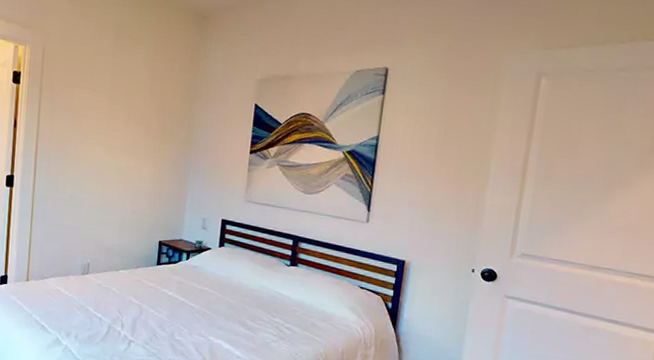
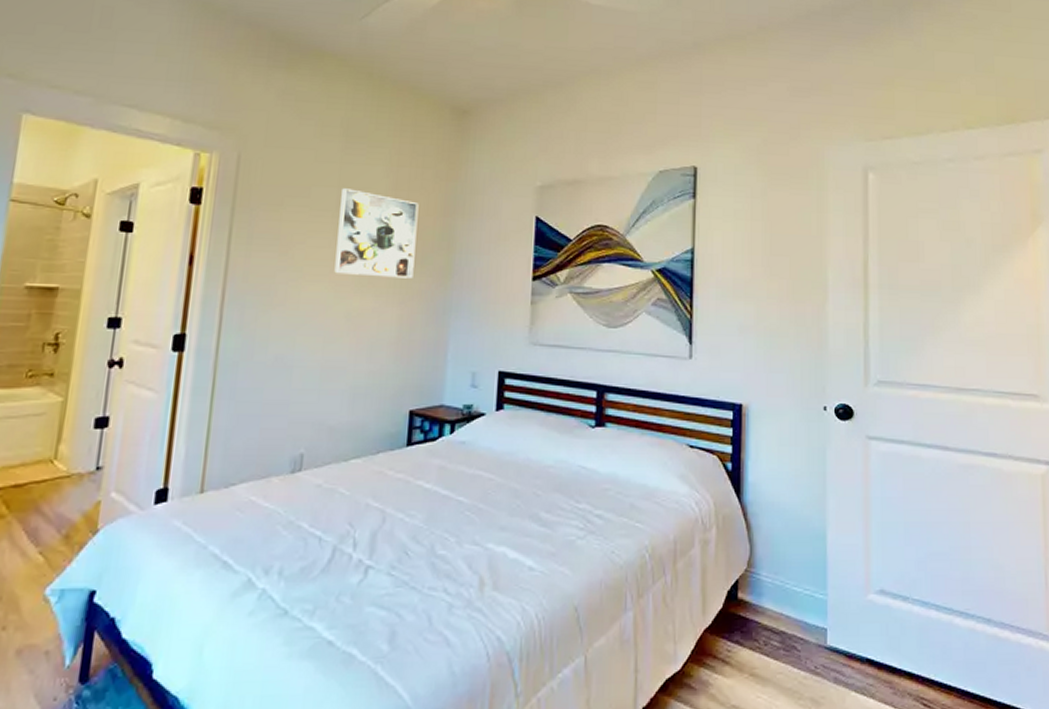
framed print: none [109,76,169,147] -> present [334,188,419,279]

